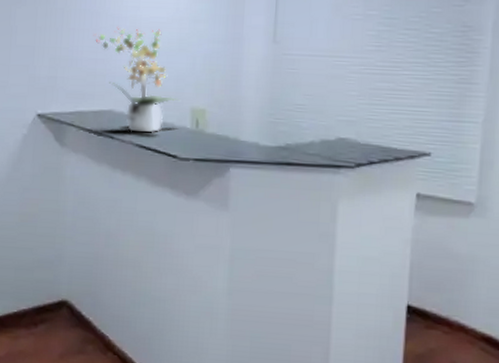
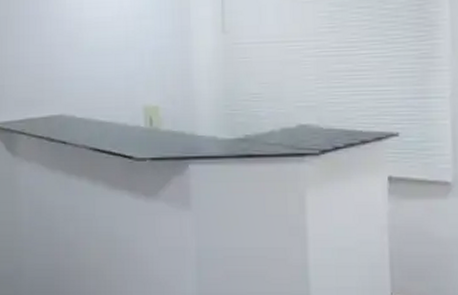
potted plant: present [93,26,180,133] -> none [38,29,131,136]

